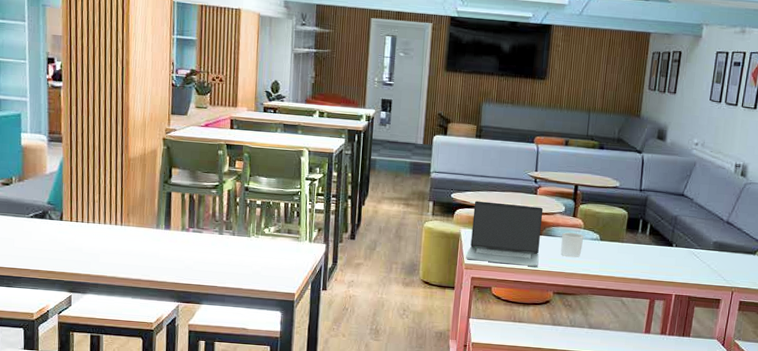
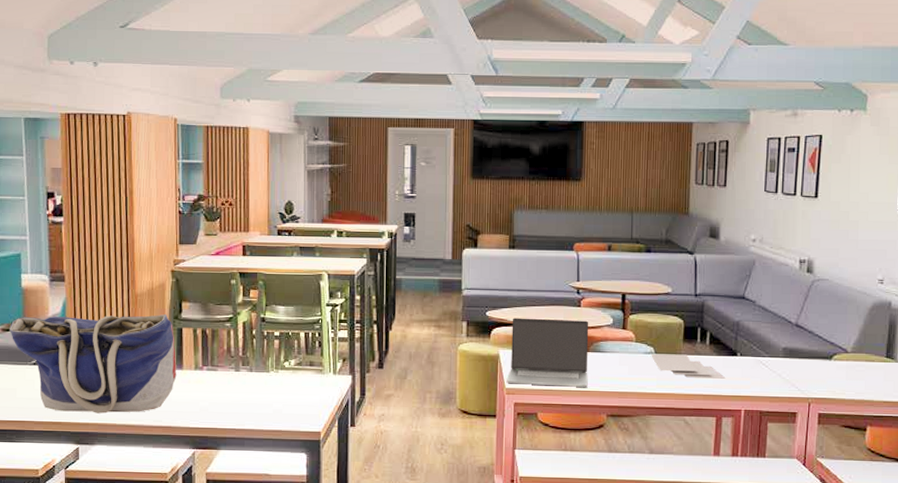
tote bag: none [9,173,165,267] -> present [10,314,177,414]
mug: present [560,232,583,258] -> none [611,347,636,375]
papers: none [596,240,660,266] -> present [651,354,725,379]

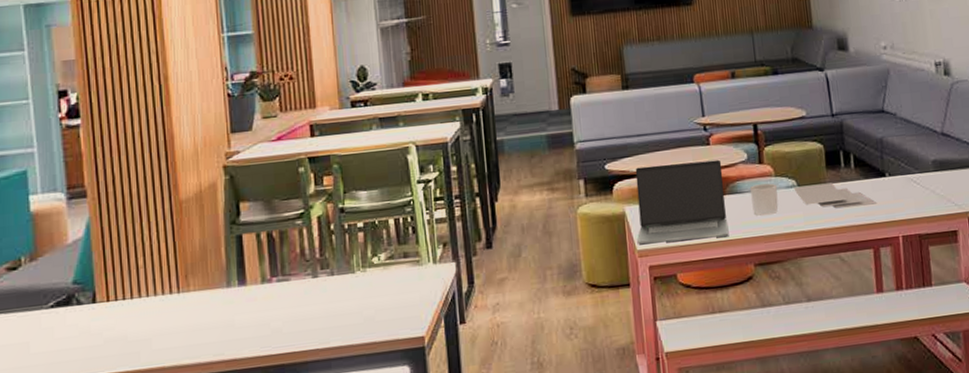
tote bag: present [10,314,177,414] -> none [17,220,239,362]
mug: none [611,347,636,375] -> present [749,183,779,217]

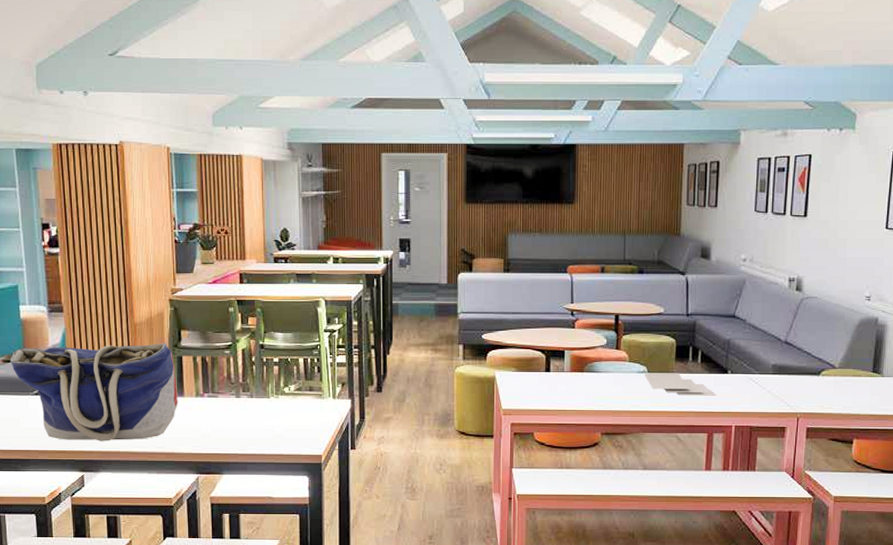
tote bag: none [17,220,239,362] -> present [10,343,178,441]
laptop: present [635,159,729,245] -> none [504,340,583,407]
mug: present [749,183,779,217] -> none [605,367,629,394]

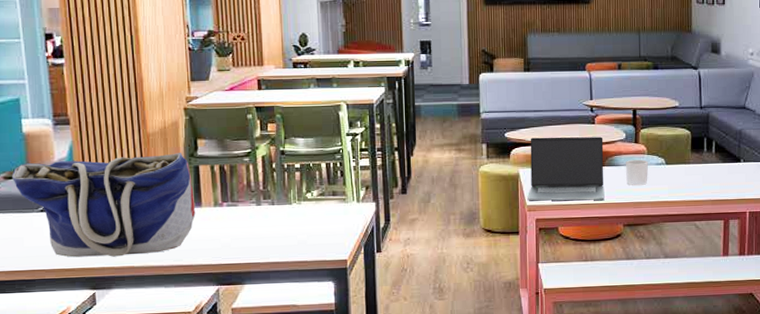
laptop: none [504,340,583,407] -> present [528,136,605,201]
mug: none [605,367,629,394] -> present [625,160,648,186]
papers: present [644,373,716,396] -> none [662,163,730,185]

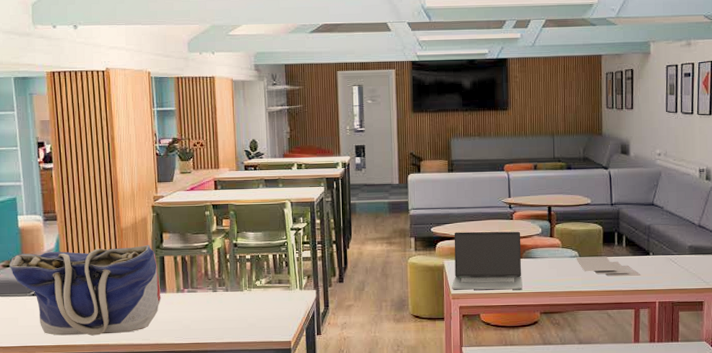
mug: present [625,160,648,186] -> none [541,252,563,277]
papers: none [662,163,730,185] -> present [576,256,640,277]

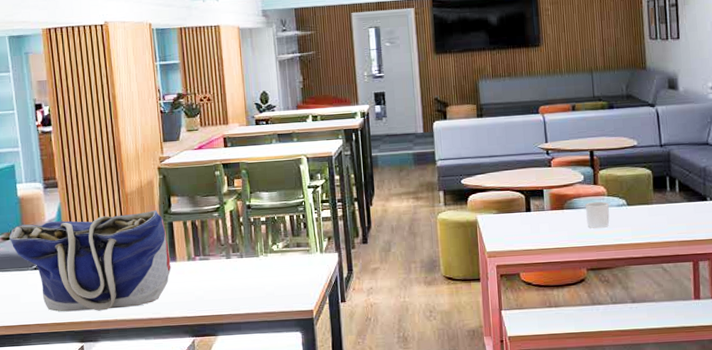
laptop: present [452,231,523,290] -> none [486,179,566,248]
mug: none [541,252,563,277] -> present [585,201,610,229]
papers: present [576,256,640,277] -> none [623,203,697,226]

